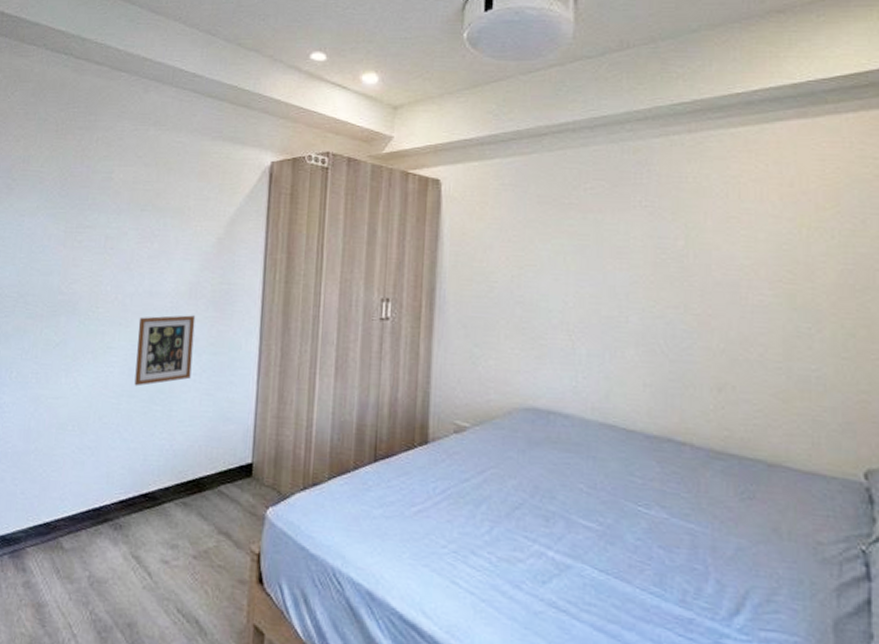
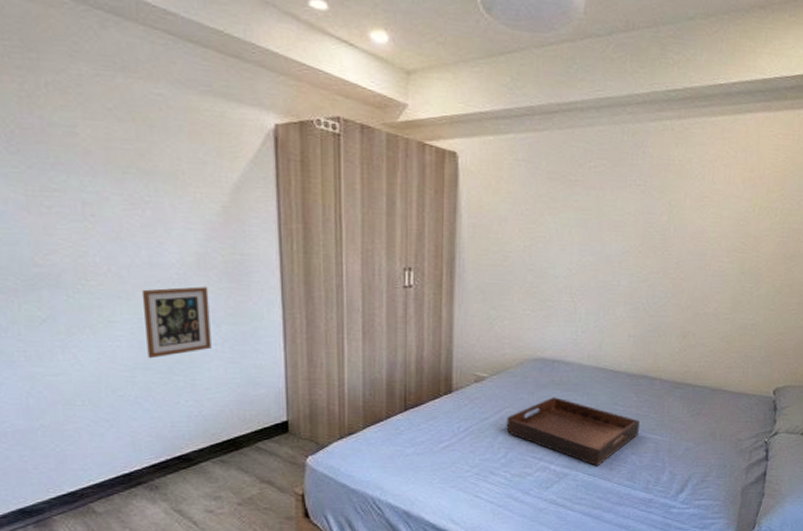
serving tray: none [491,458,666,559] -> present [506,397,640,466]

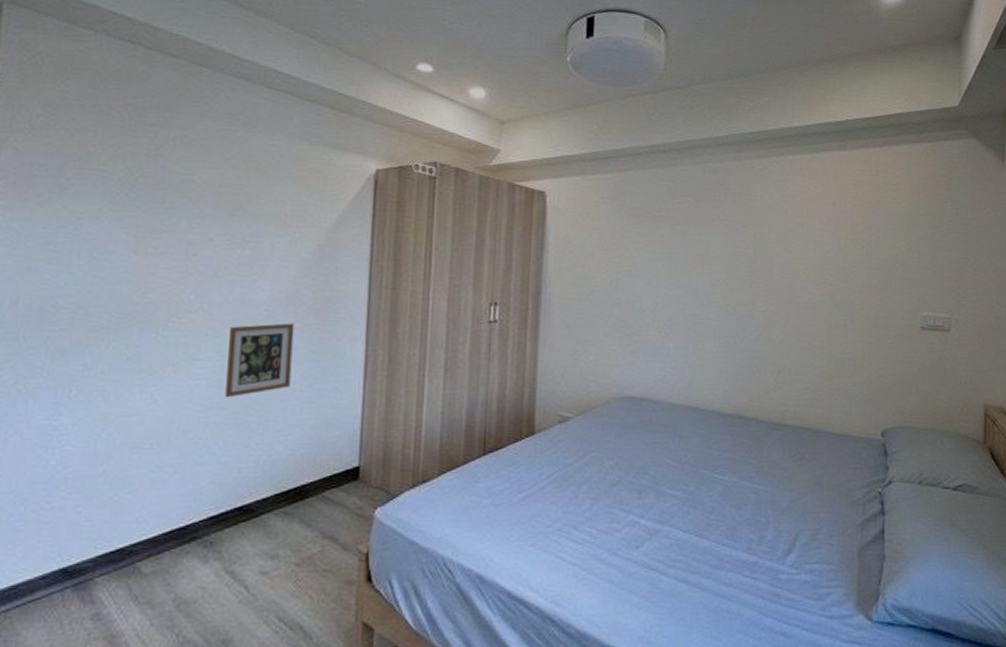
serving tray: present [506,397,640,466] -> none [591,440,737,520]

